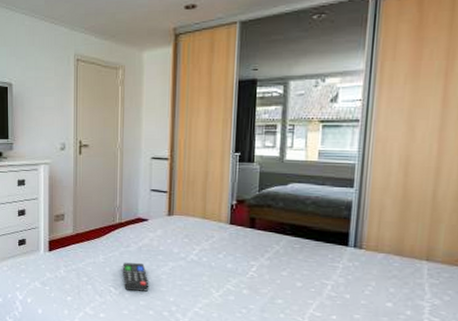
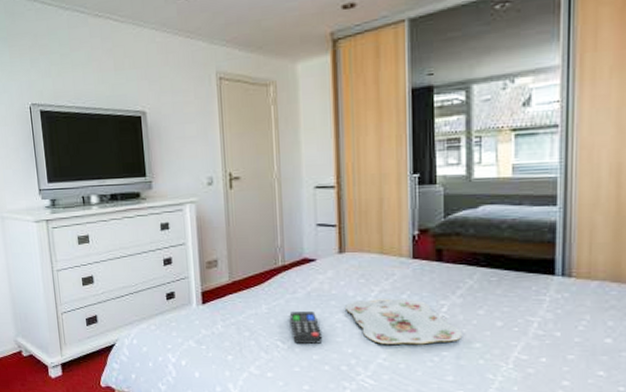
serving tray: none [170,256,268,298] -> present [346,298,463,345]

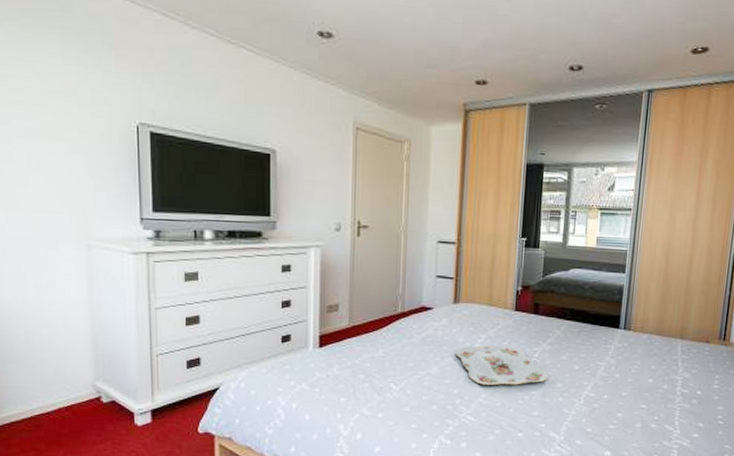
remote control: present [289,311,323,345] -> none [404,355,433,386]

